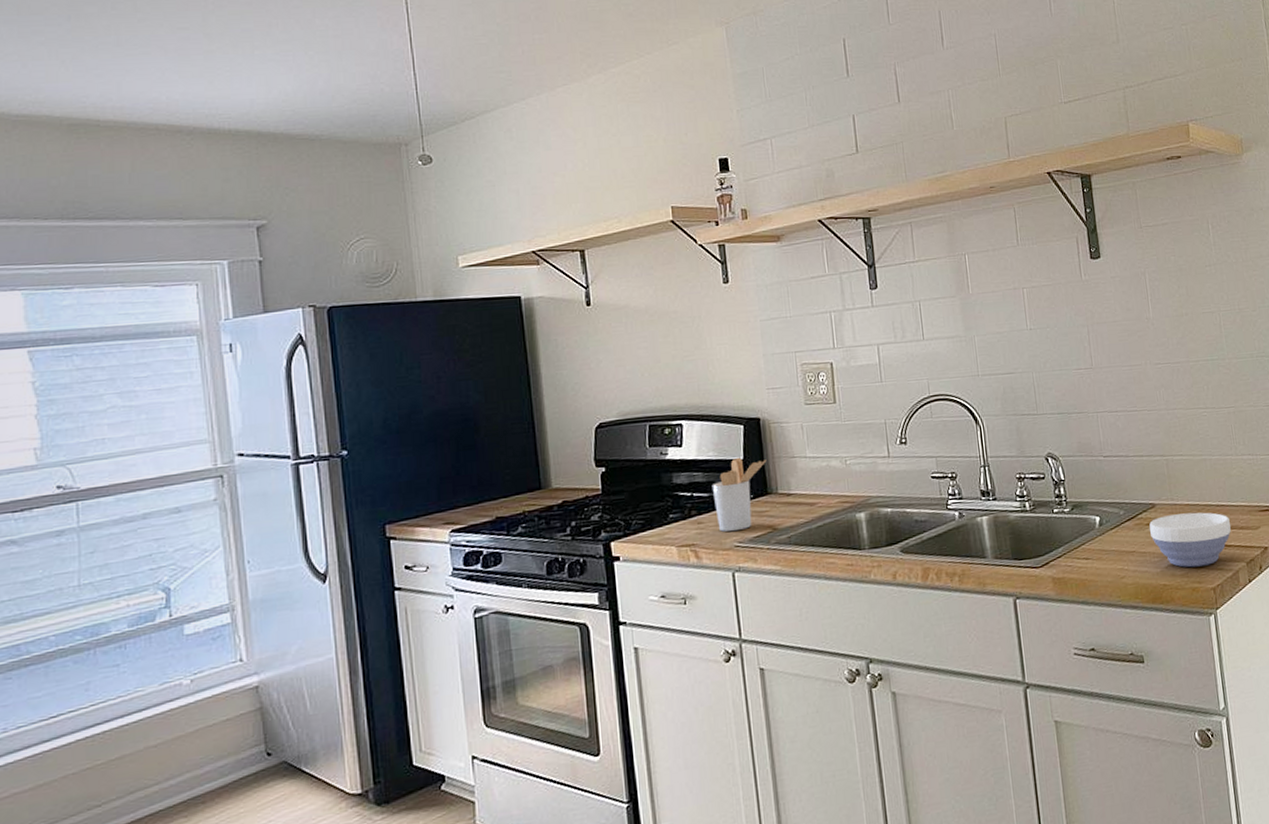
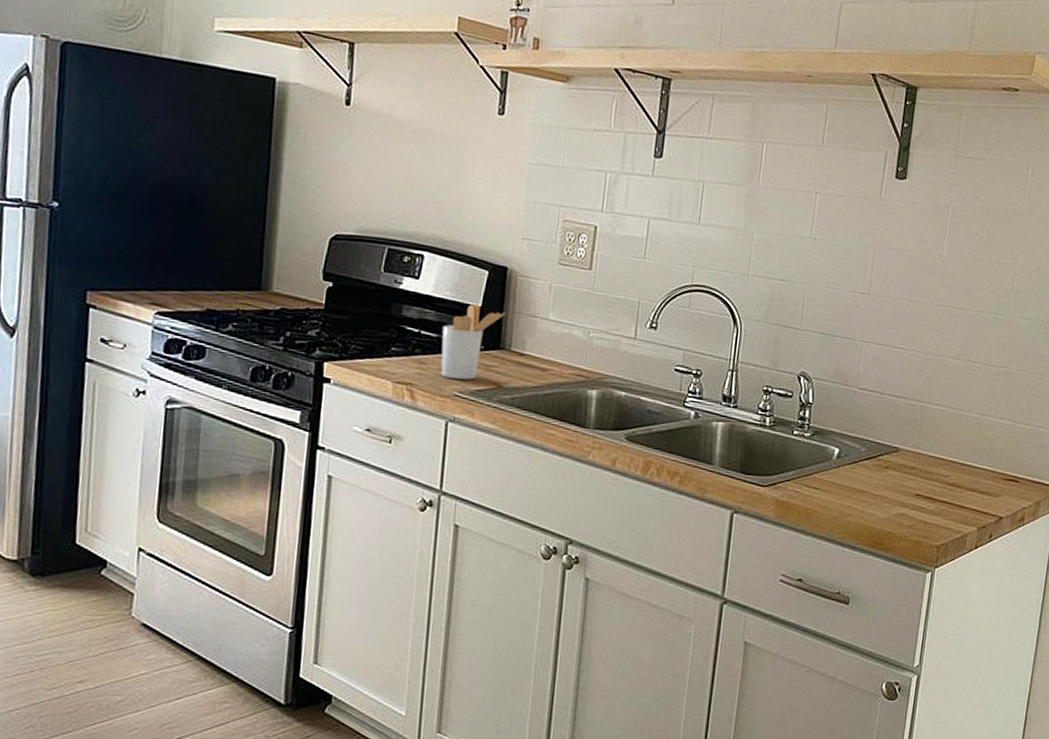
bowl: present [1149,512,1231,568] -> none [886,462,972,522]

